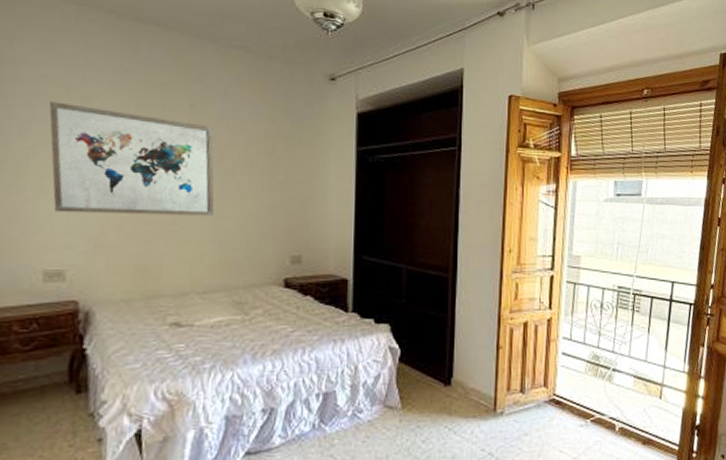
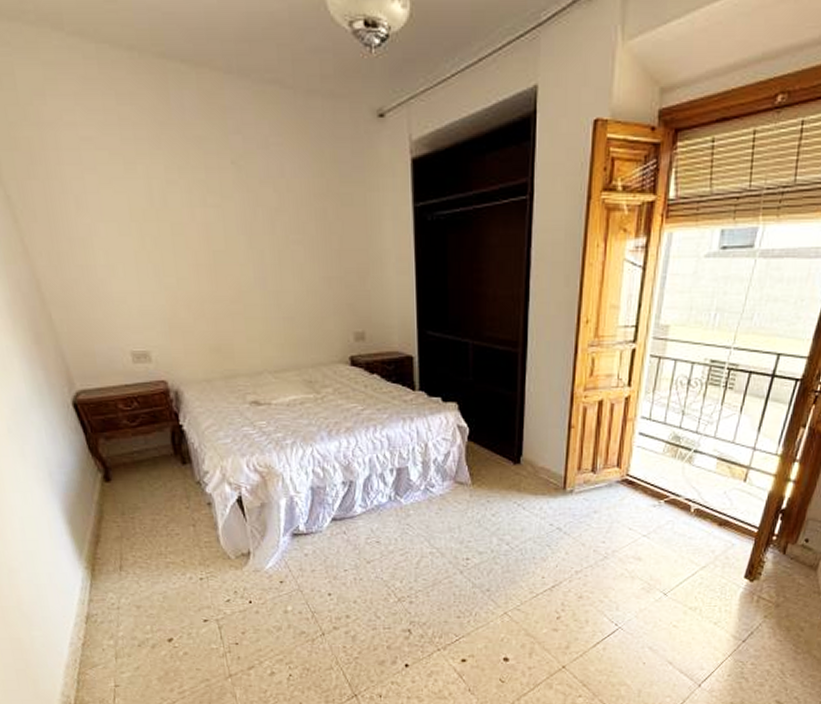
wall art: present [49,101,215,216] -> none [95,169,274,293]

